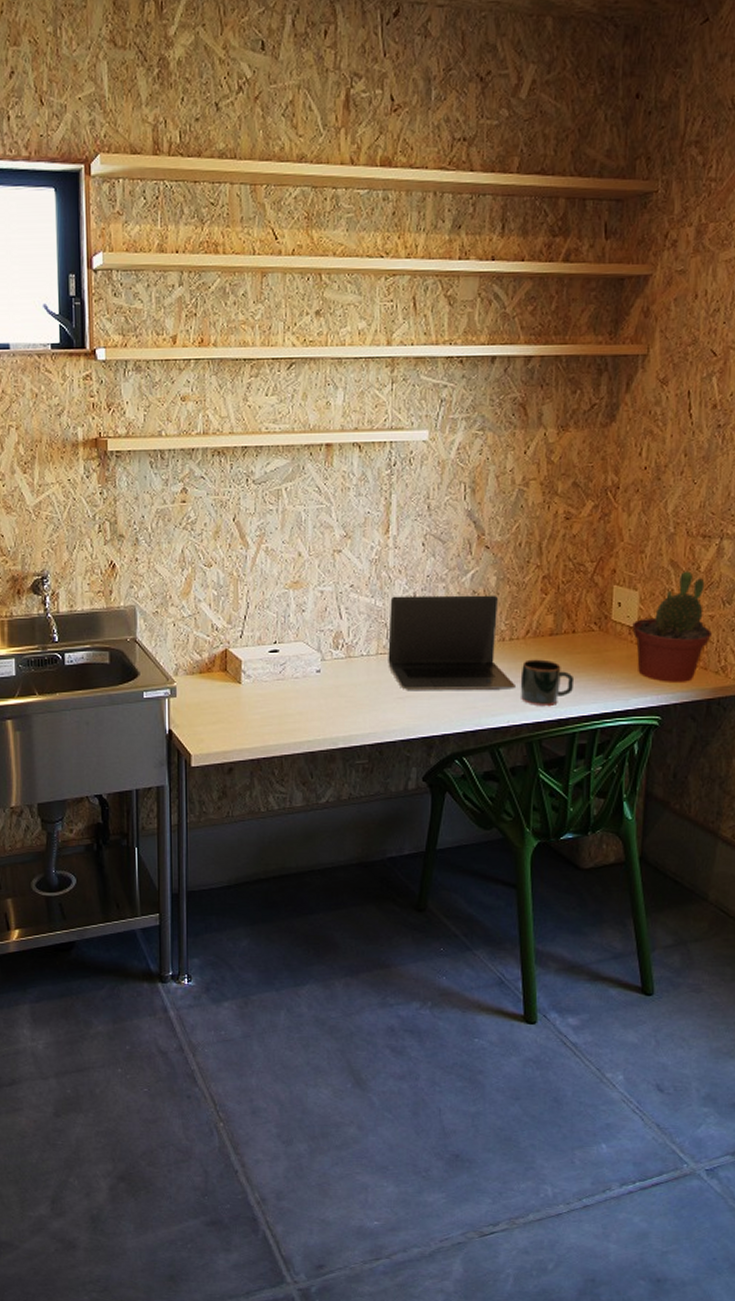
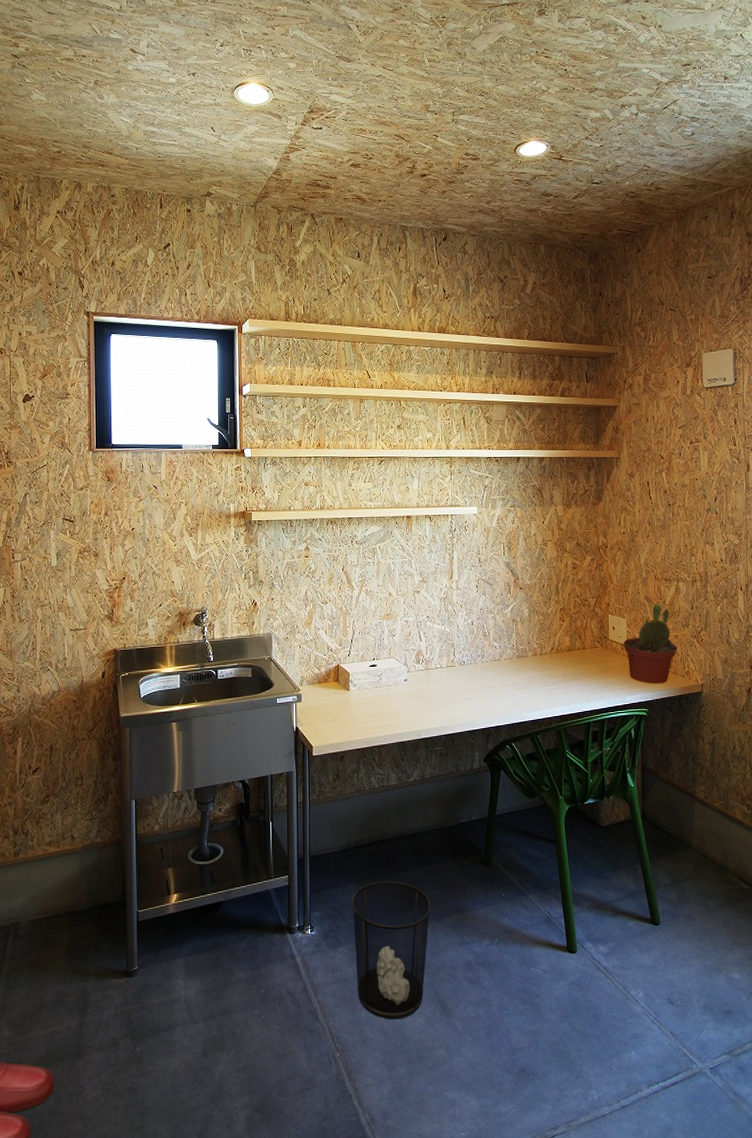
waste bin: none [241,925,344,1089] -> present [352,881,431,1020]
laptop computer: present [388,595,517,690] -> none [455,622,547,693]
mug: present [520,659,575,707] -> none [549,668,587,704]

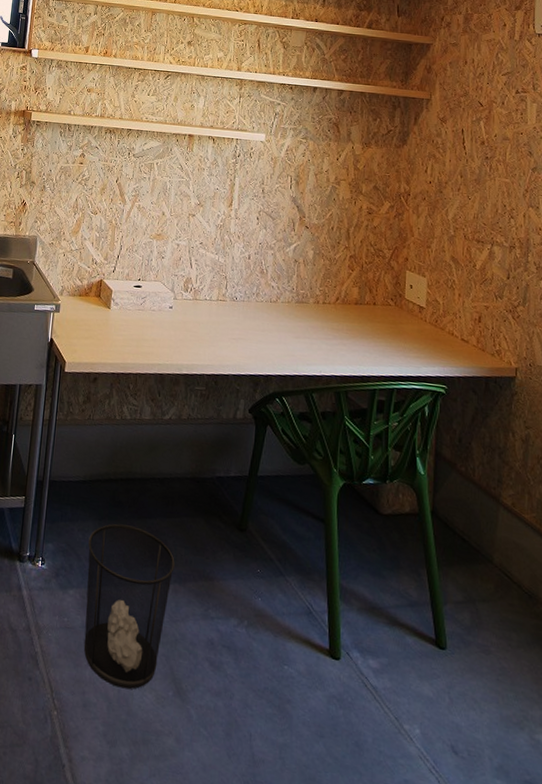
potted cactus: present [623,604,677,684] -> none [422,266,487,359]

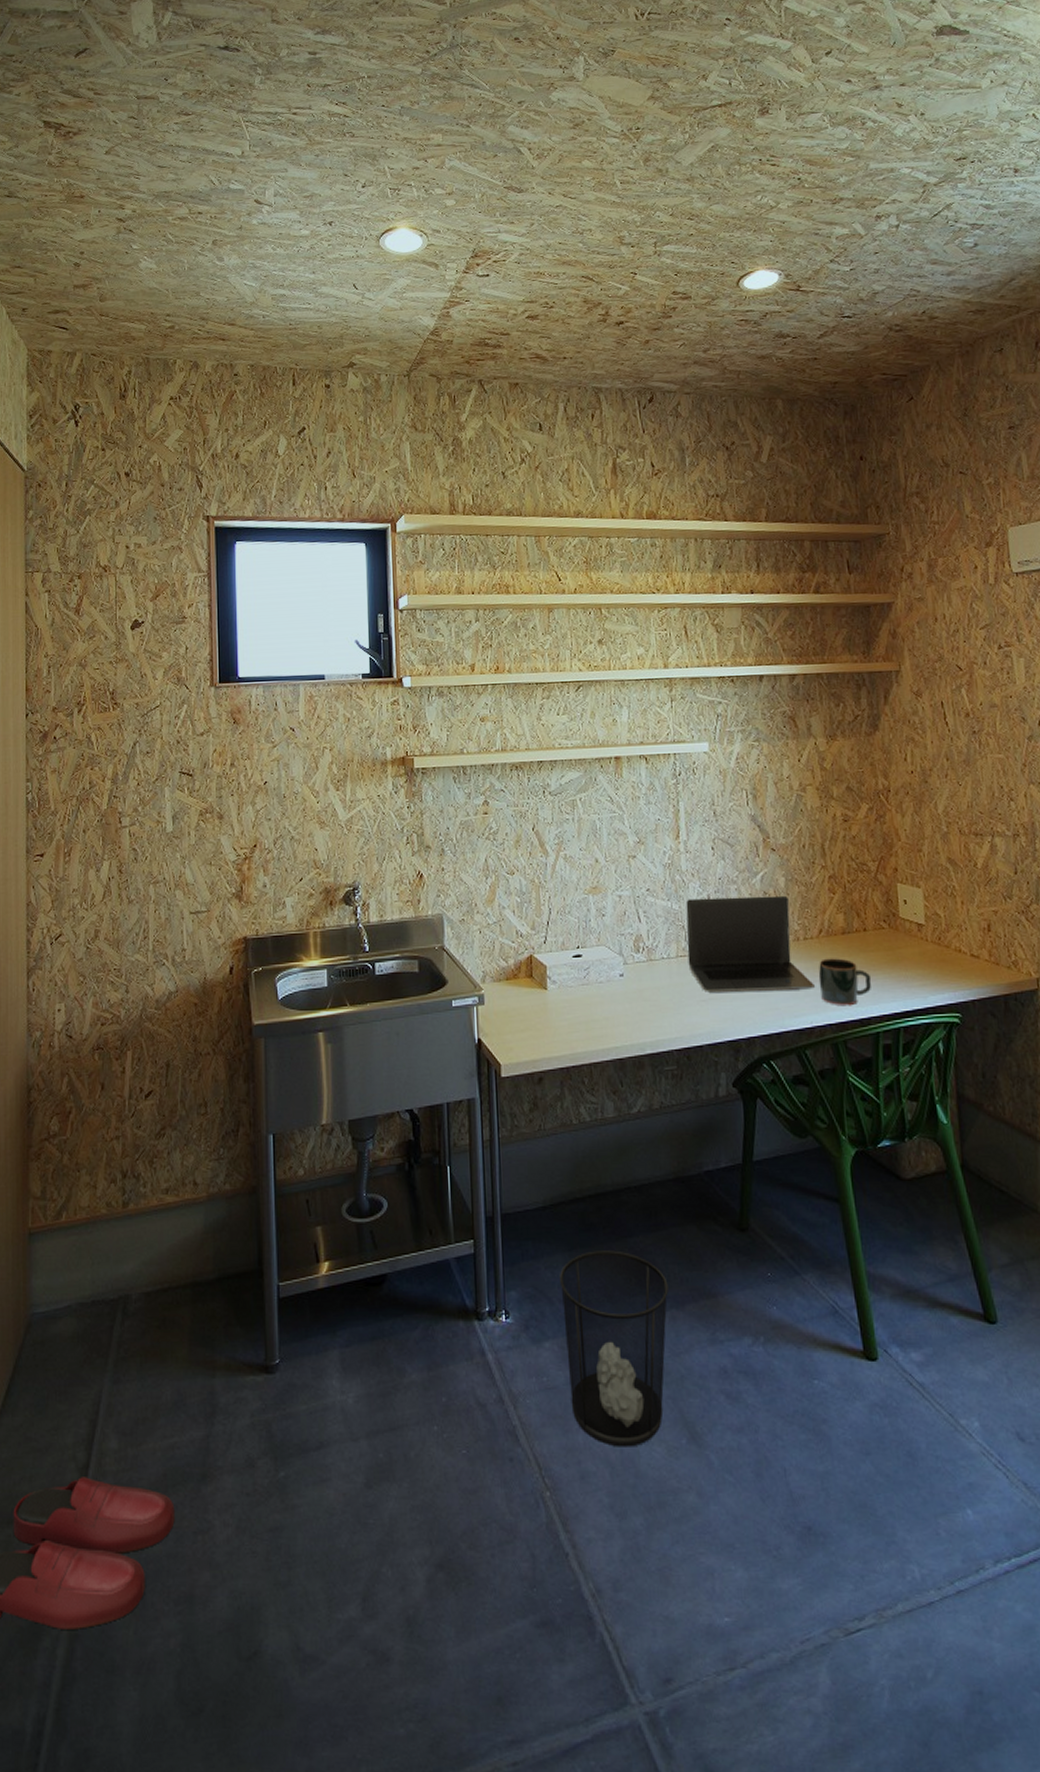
laptop computer: none [225,255,328,345] -> present [686,895,816,992]
mug: none [330,322,375,364] -> present [818,958,872,1006]

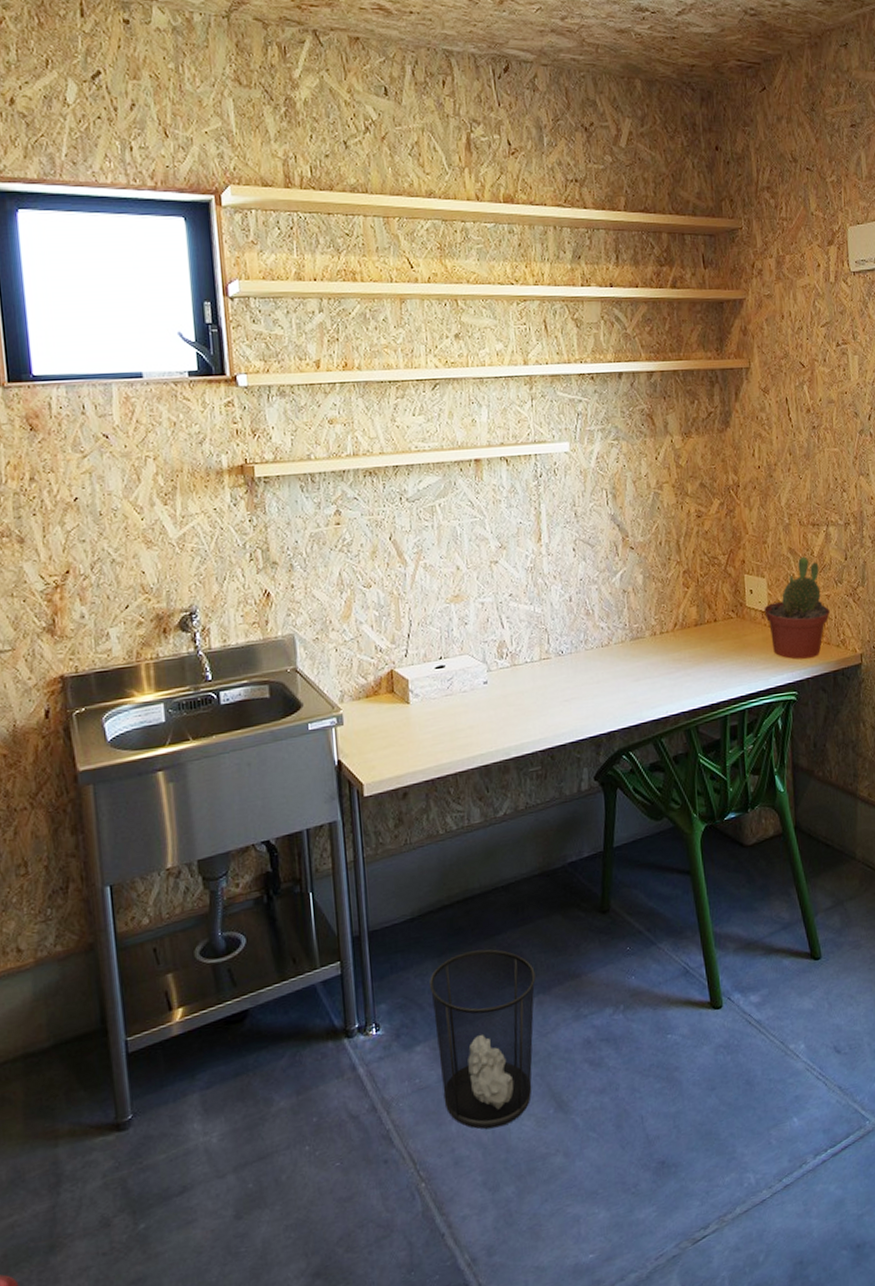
laptop computer: present [686,895,816,992] -> none [548,592,671,692]
mug: present [818,958,872,1006] -> none [673,649,721,694]
potted cactus: none [920,867,998,979] -> present [764,556,830,660]

